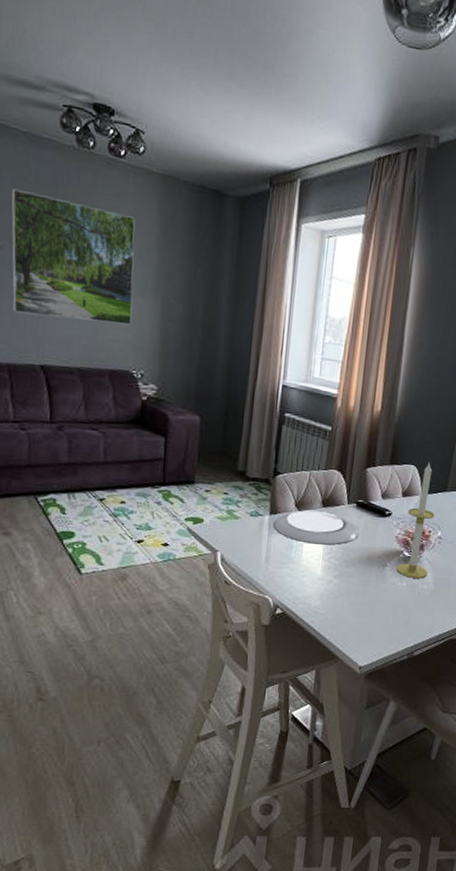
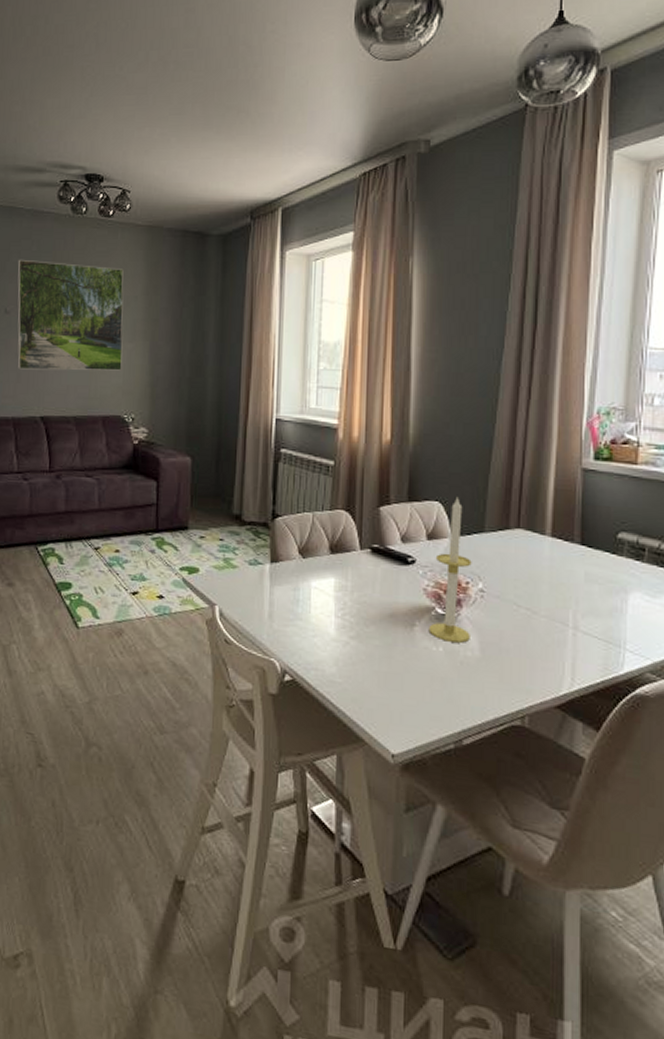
plate: present [273,510,359,545] -> none [275,557,377,599]

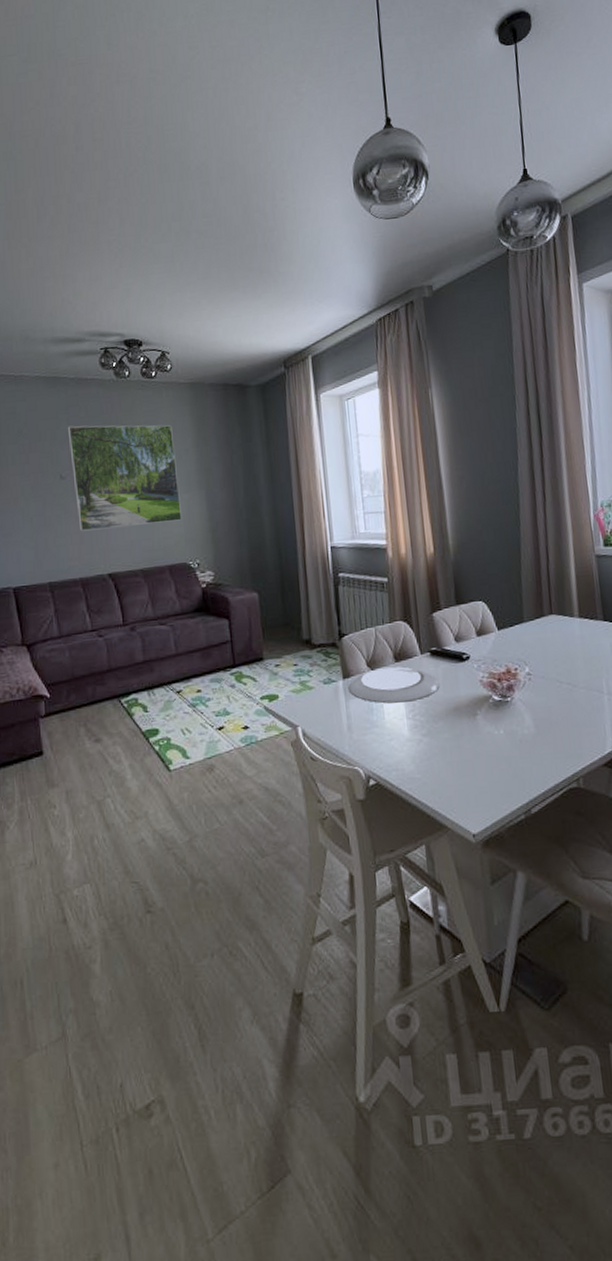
plate: none [275,557,377,599] -> present [348,666,440,703]
candle: present [428,496,472,643] -> none [486,594,525,724]

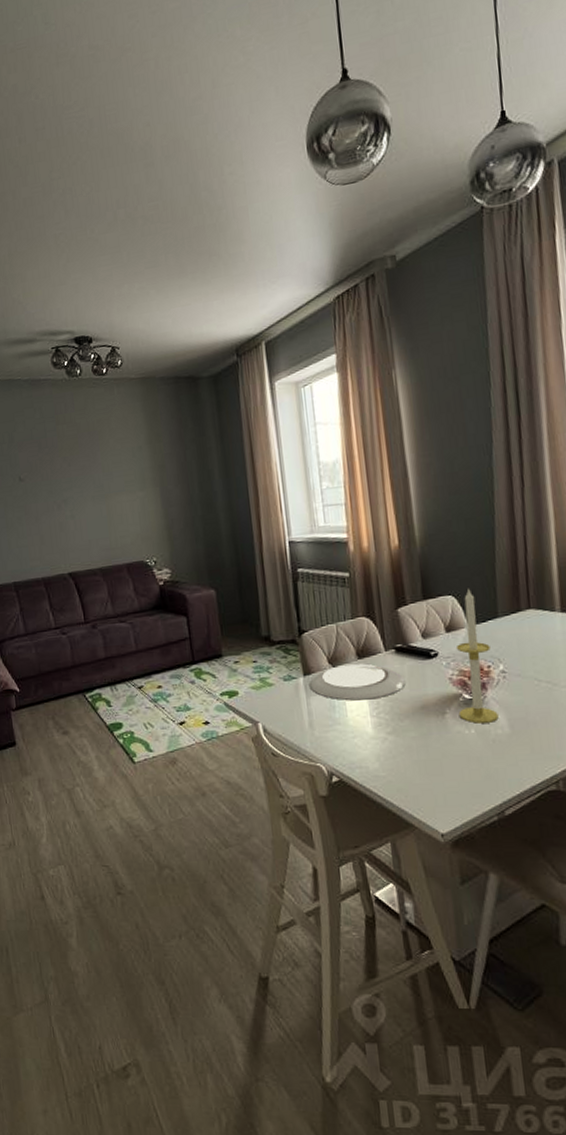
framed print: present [67,425,182,531] -> none [23,422,137,532]
candle: none [486,594,525,724] -> present [455,588,499,724]

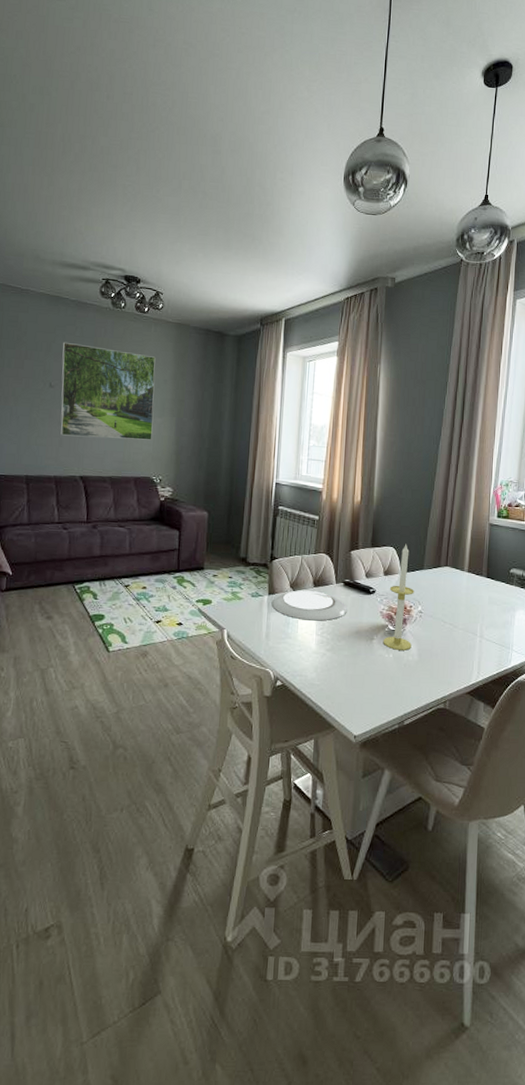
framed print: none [23,422,137,532] -> present [60,342,156,440]

